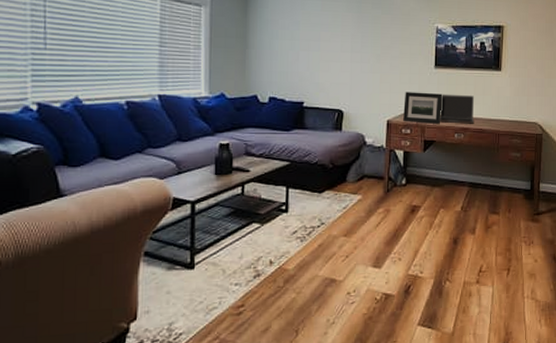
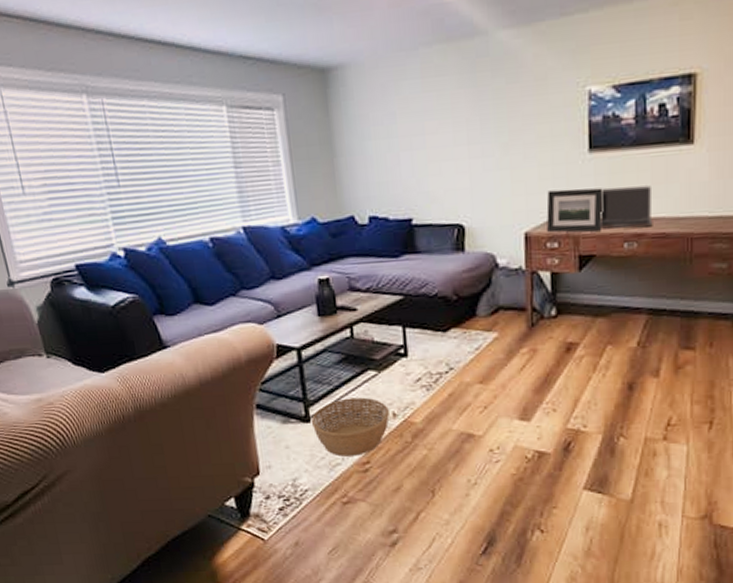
basket: none [194,246,267,301] -> present [310,397,389,457]

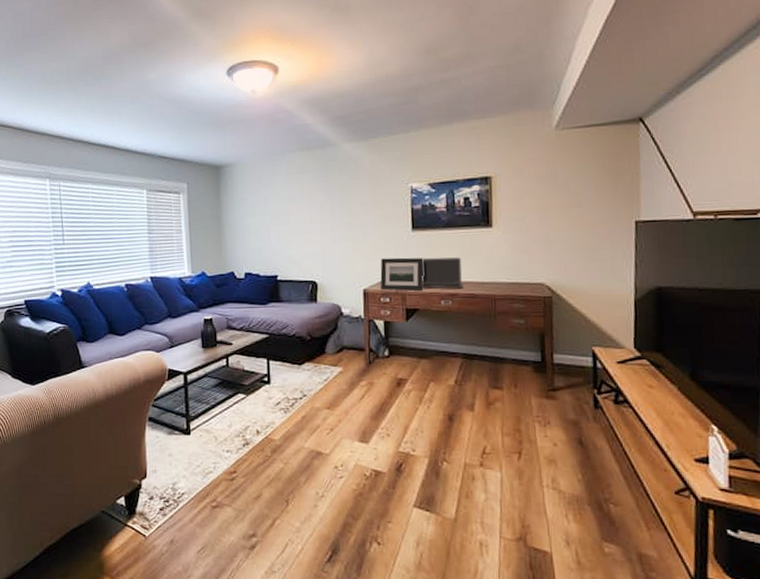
basket: present [310,397,389,457] -> none [191,416,254,466]

